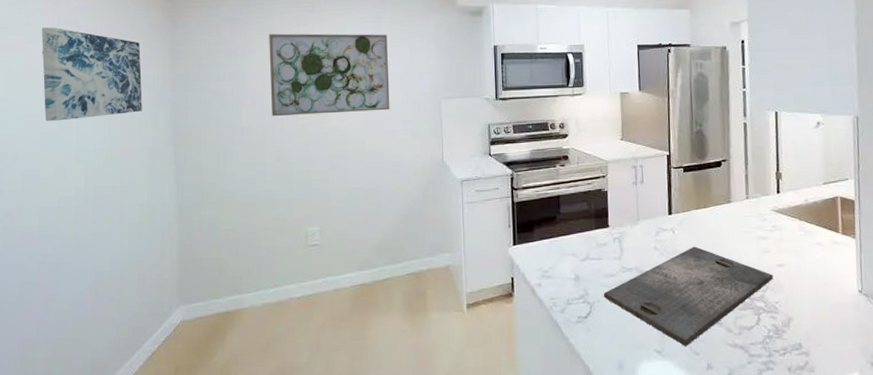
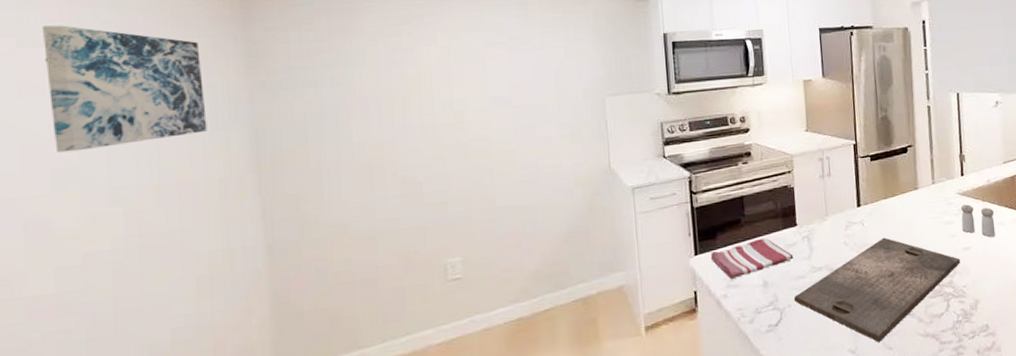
wall art: present [269,33,390,117] -> none [382,23,544,129]
dish towel: none [527,235,605,270] -> present [710,237,794,279]
salt and pepper shaker: none [775,222,813,256] -> present [961,204,996,237]

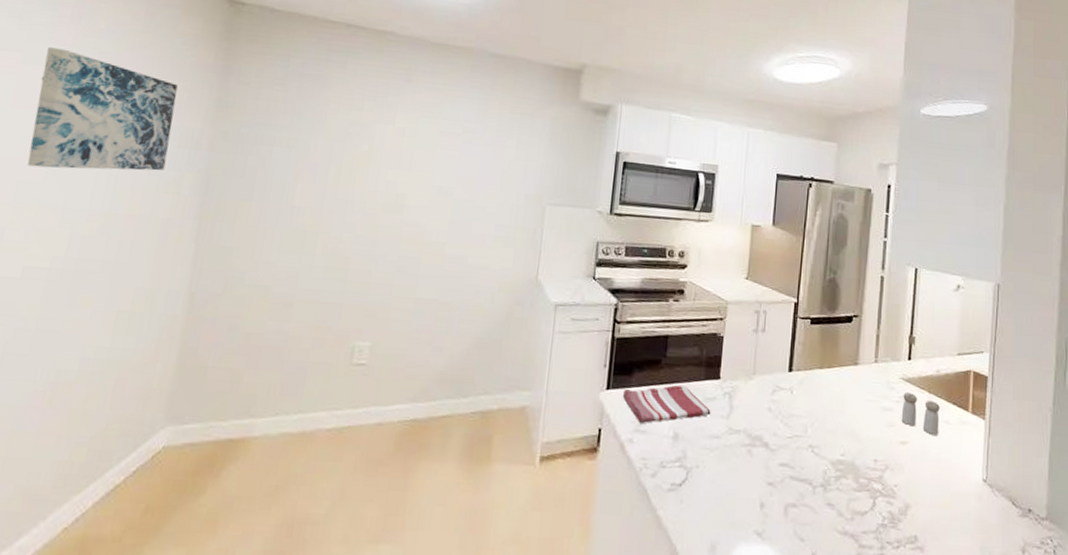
cutting board: present [793,237,960,343] -> none [703,411,895,531]

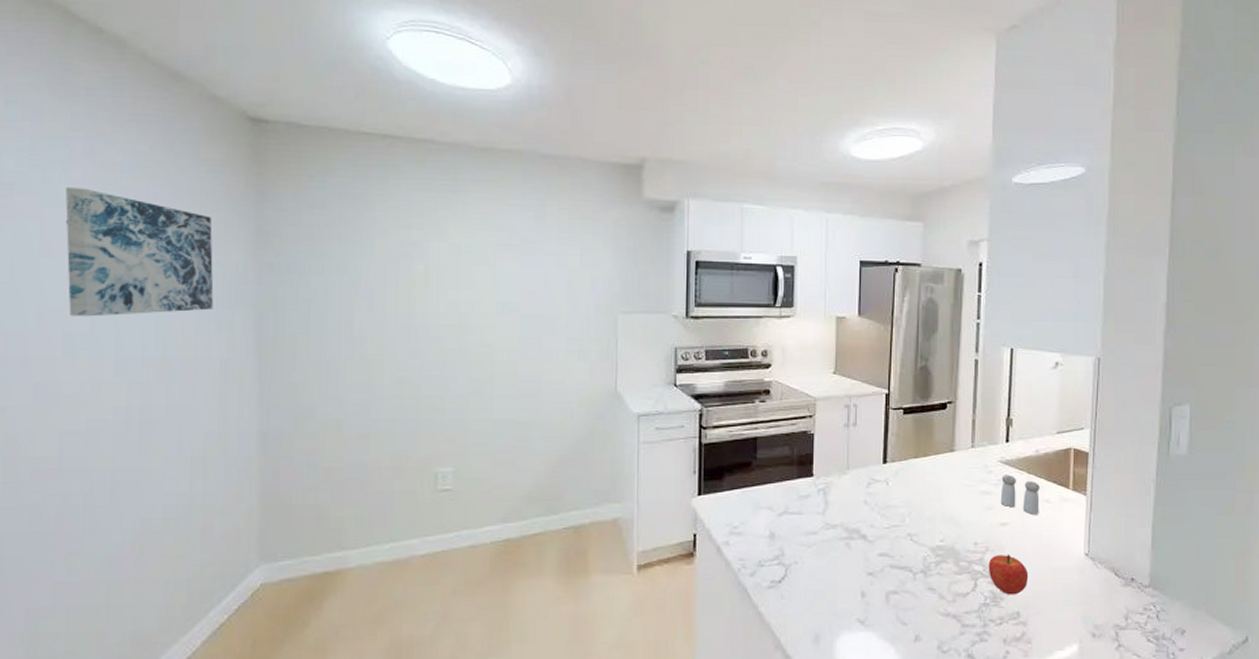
dish towel: present [622,385,711,423] -> none [714,485,806,525]
fruit: none [887,473,927,518] -> present [988,554,1029,595]

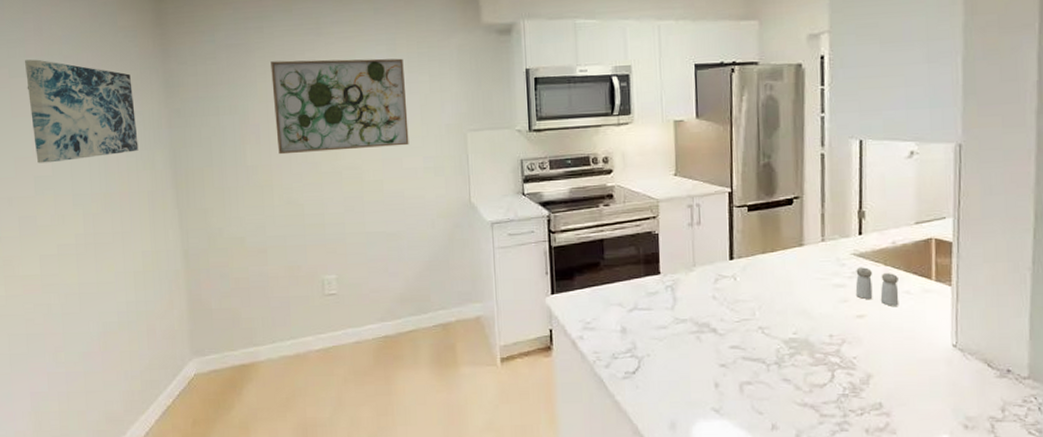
wall art: none [393,217,553,325] -> present [271,58,409,155]
fruit: present [988,554,1029,595] -> none [845,345,891,386]

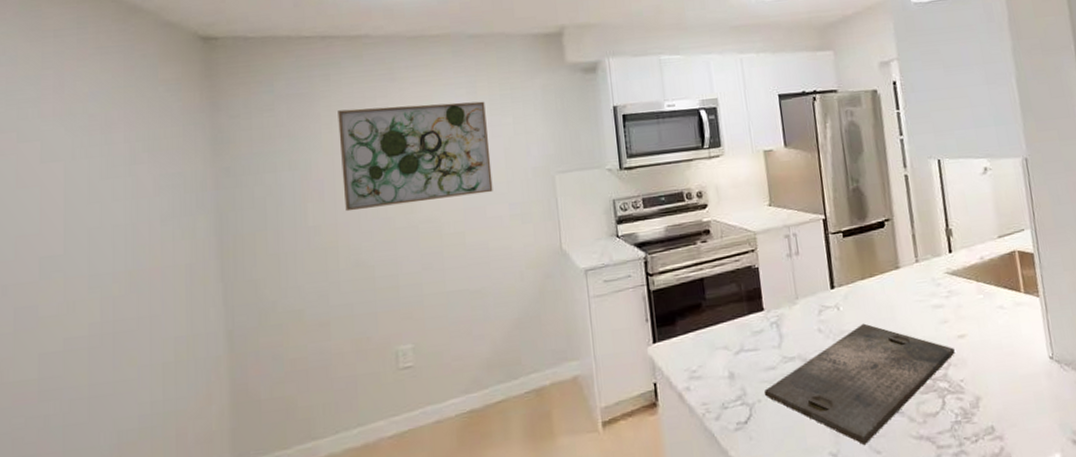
wall art: present [25,59,139,163] -> none [39,120,177,241]
cutting board: none [653,295,851,406] -> present [763,323,955,446]
salt and pepper shaker: present [855,267,899,306] -> none [951,285,995,323]

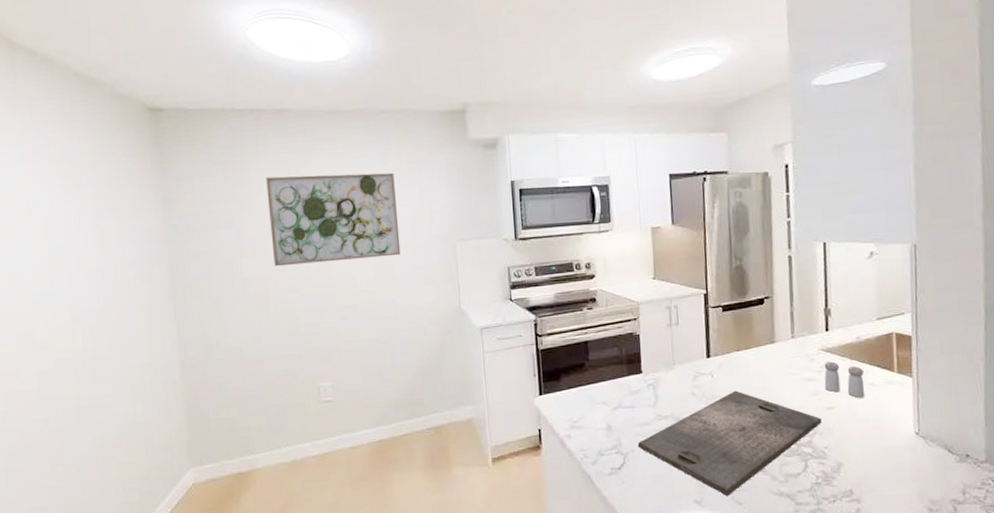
salt and pepper shaker: none [951,285,995,323] -> present [824,361,865,398]

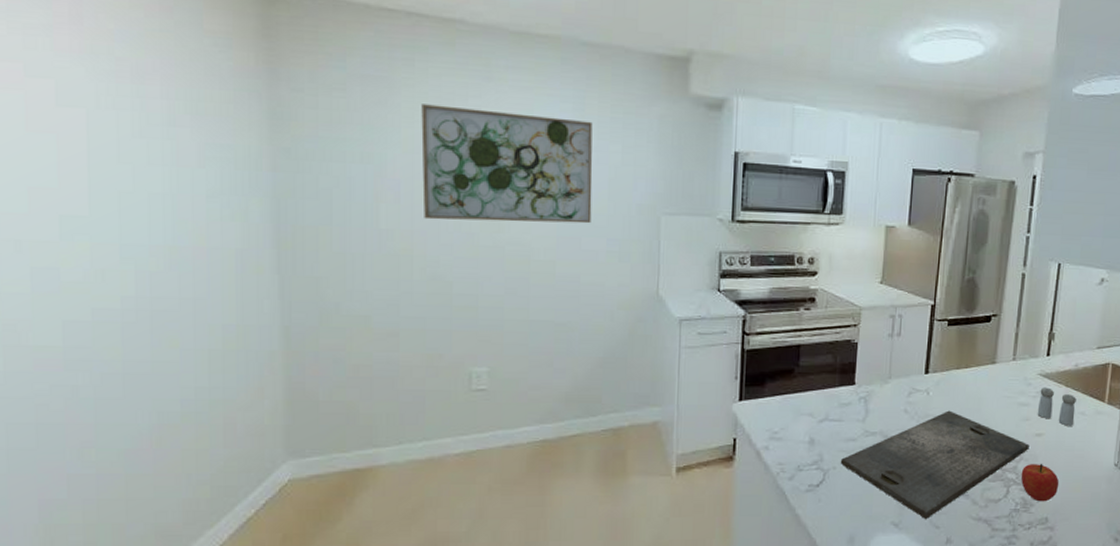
fruit: none [817,435,859,475] -> present [1020,463,1060,502]

